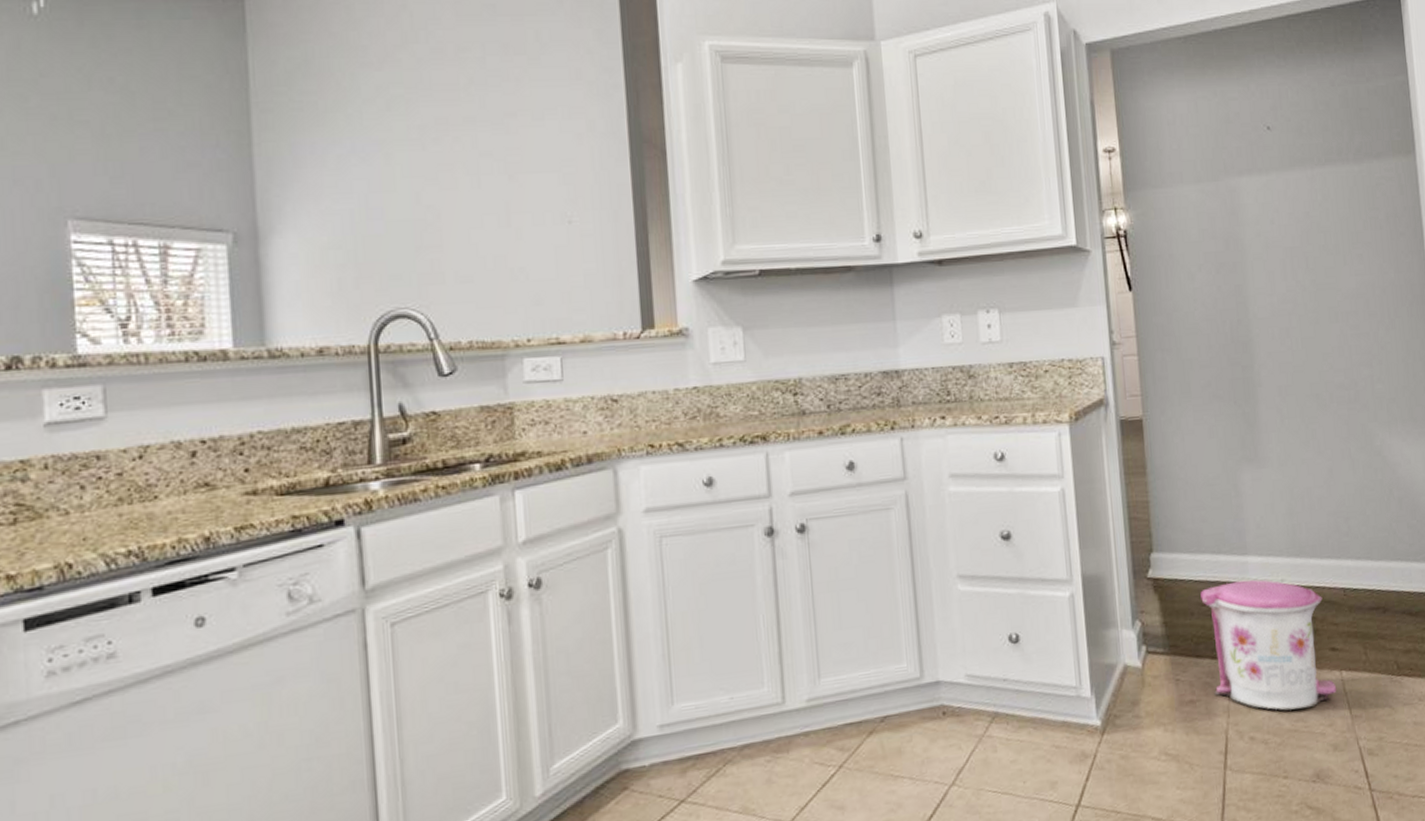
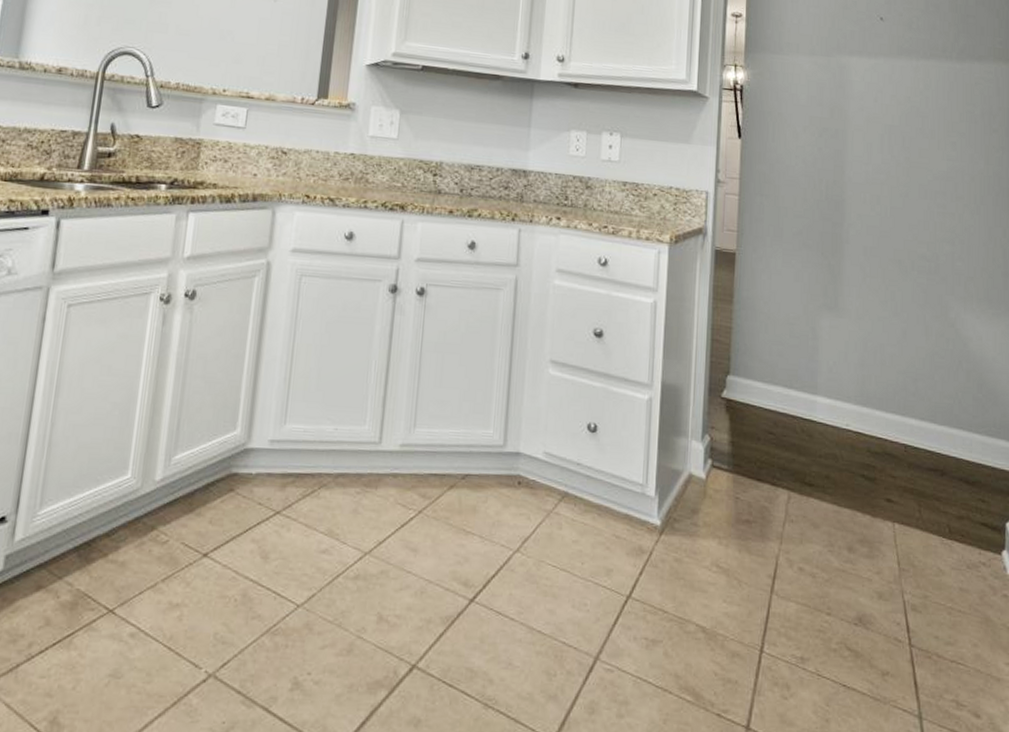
trash can: present [1200,579,1337,711] -> none [768,417,888,552]

